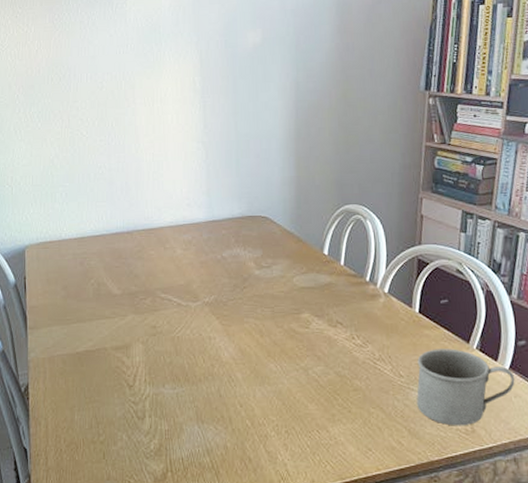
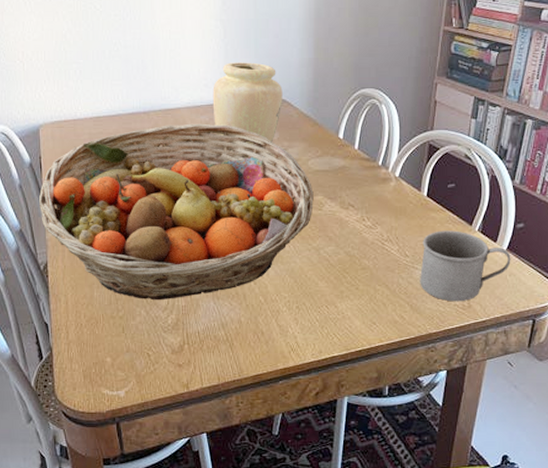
fruit basket: none [21,242,300,424] -> present [38,123,314,301]
vase: none [195,181,265,276] -> present [212,62,283,159]

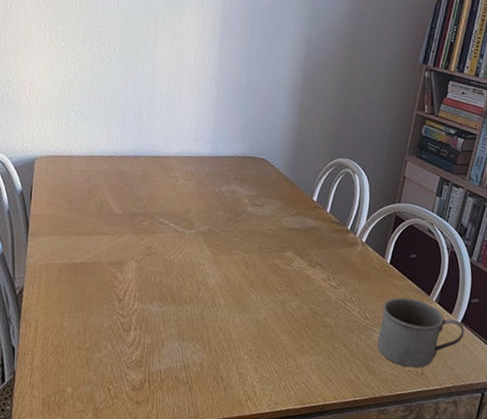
fruit basket: present [38,123,314,301] -> none [23,170,285,336]
vase: present [212,62,283,159] -> none [199,120,266,210]

